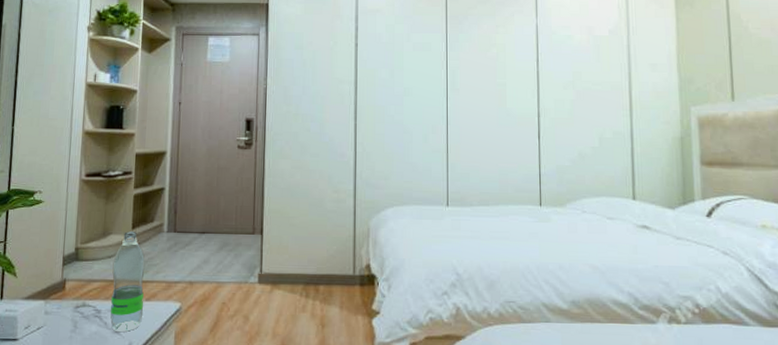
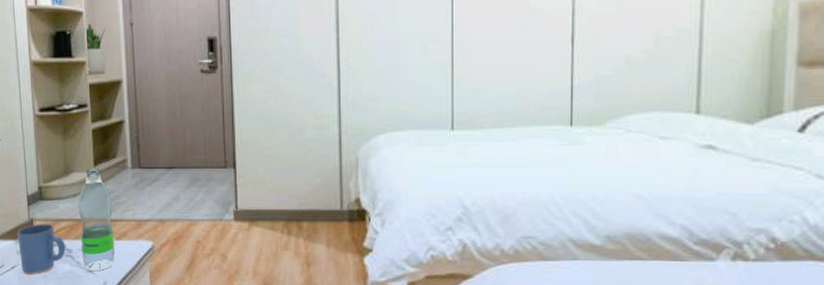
mug: none [47,284,95,336] -> present [16,224,66,275]
planter: none [134,100,157,146] -> present [84,23,106,76]

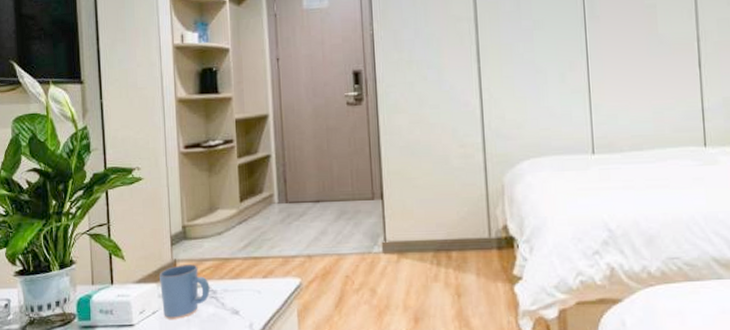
bottle: present [78,169,115,272] -> none [223,205,262,313]
planter: present [84,23,106,76] -> none [230,60,253,111]

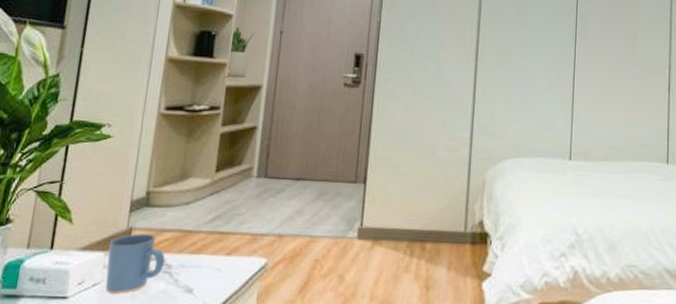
planter: none [230,60,253,111] -> present [225,27,255,79]

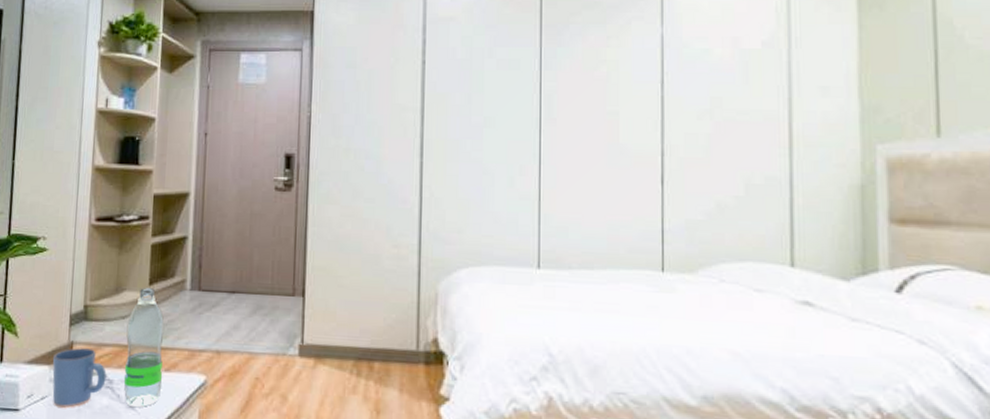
bottle: none [182,175,229,292] -> present [123,288,165,408]
planter: present [225,27,255,79] -> none [152,131,178,186]

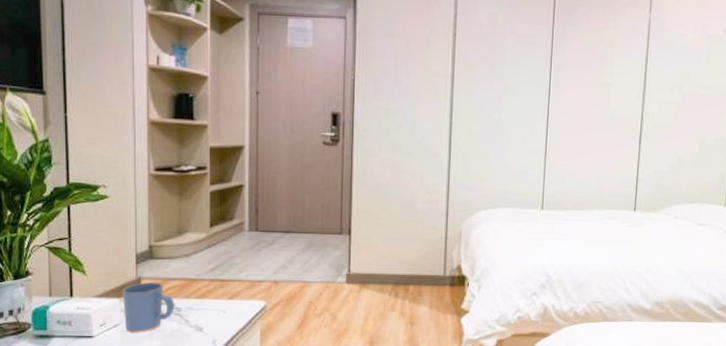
bottle: present [123,288,165,408] -> none [191,230,227,330]

